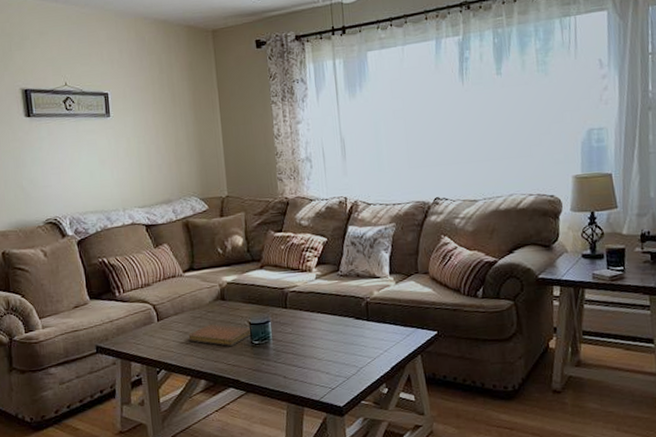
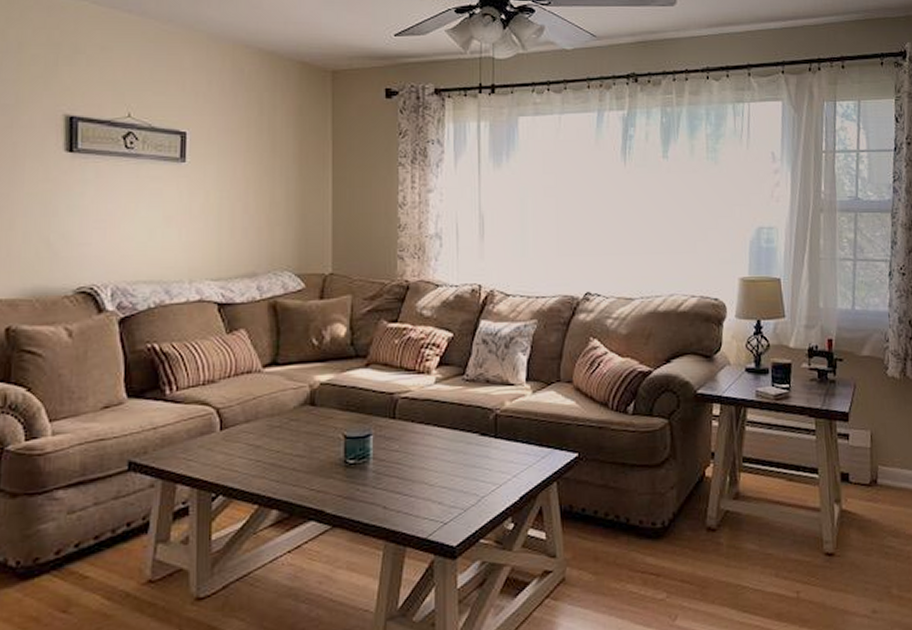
notebook: present [188,323,253,346] -> none [261,435,348,466]

